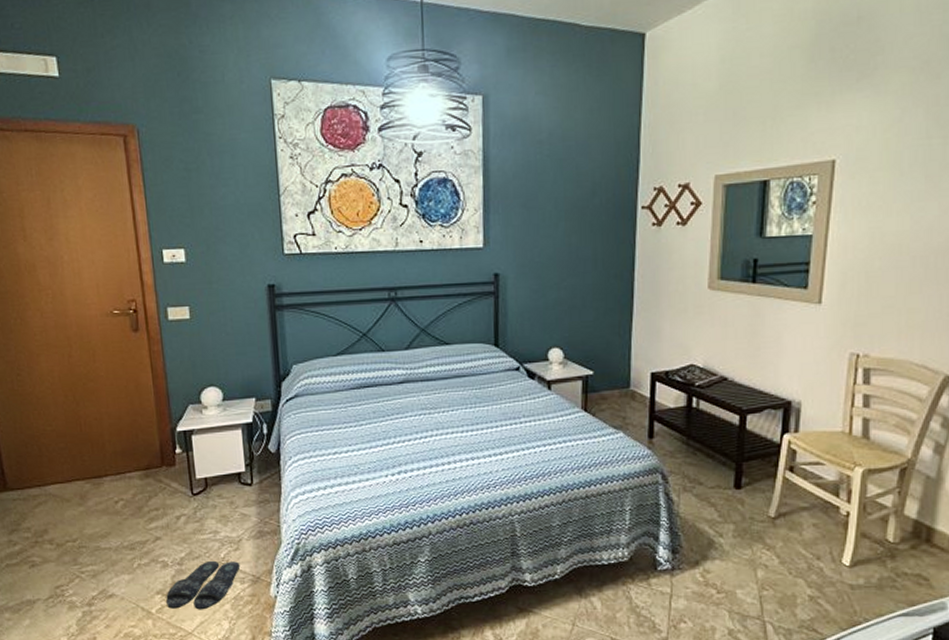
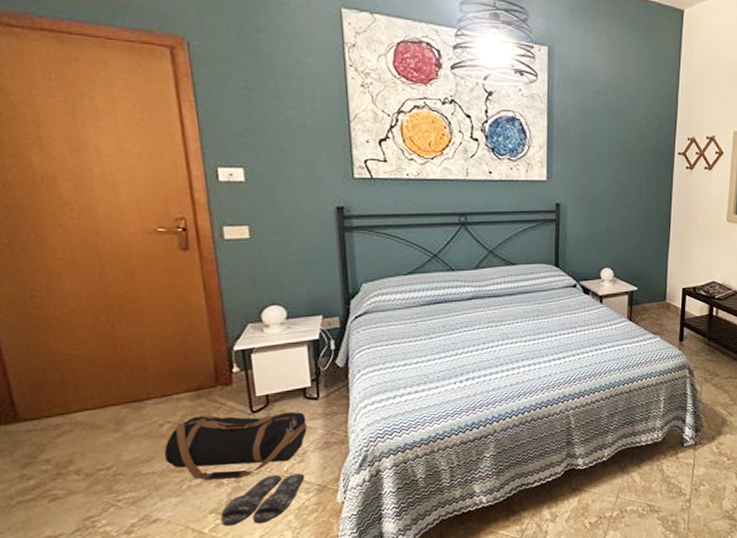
duffel bag: none [119,495,242,561] -> present [164,411,307,480]

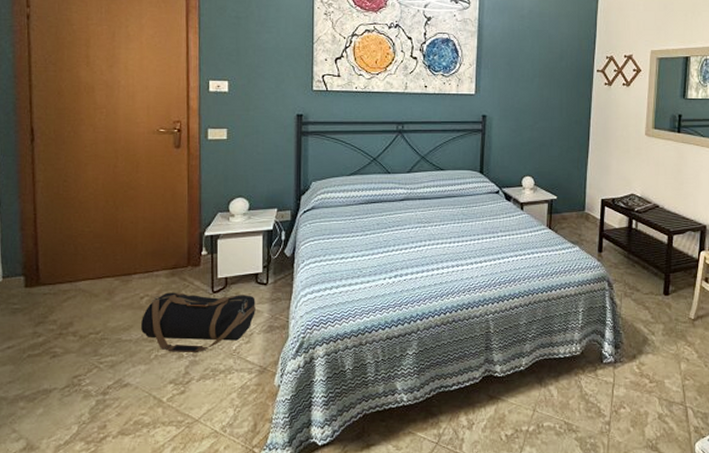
slippers: present [221,473,305,526] -> none [178,352,250,399]

